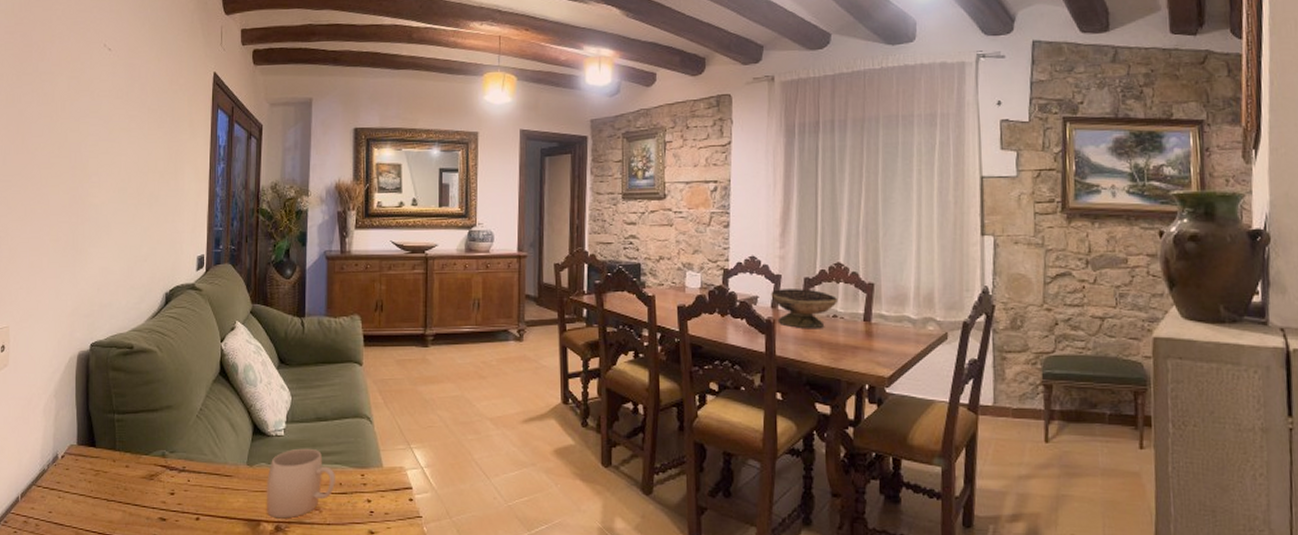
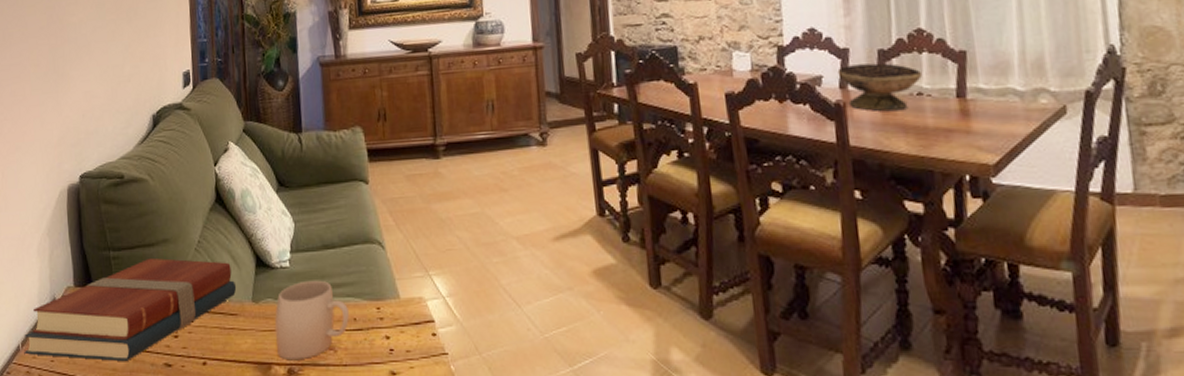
books: none [23,422,233,514] -> present [24,257,237,361]

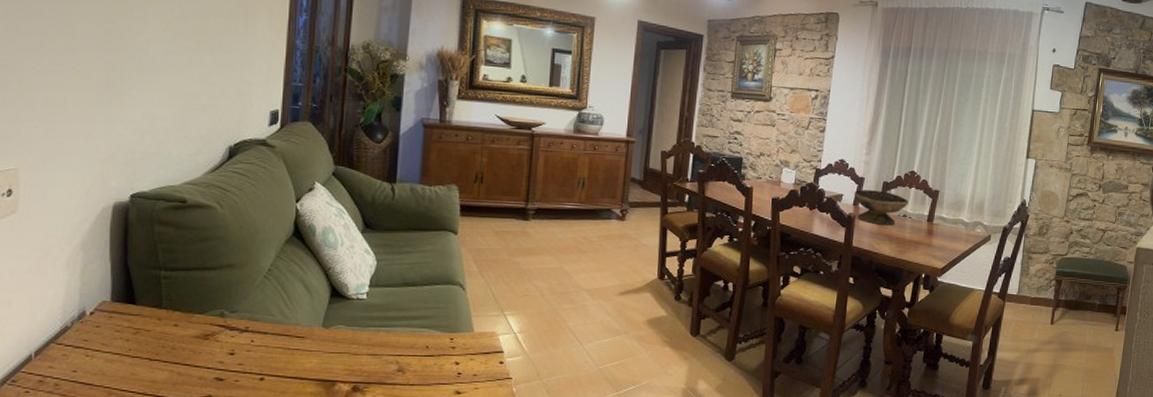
books: present [24,257,237,361] -> none [37,280,307,374]
mug: present [274,280,350,361] -> none [342,312,423,379]

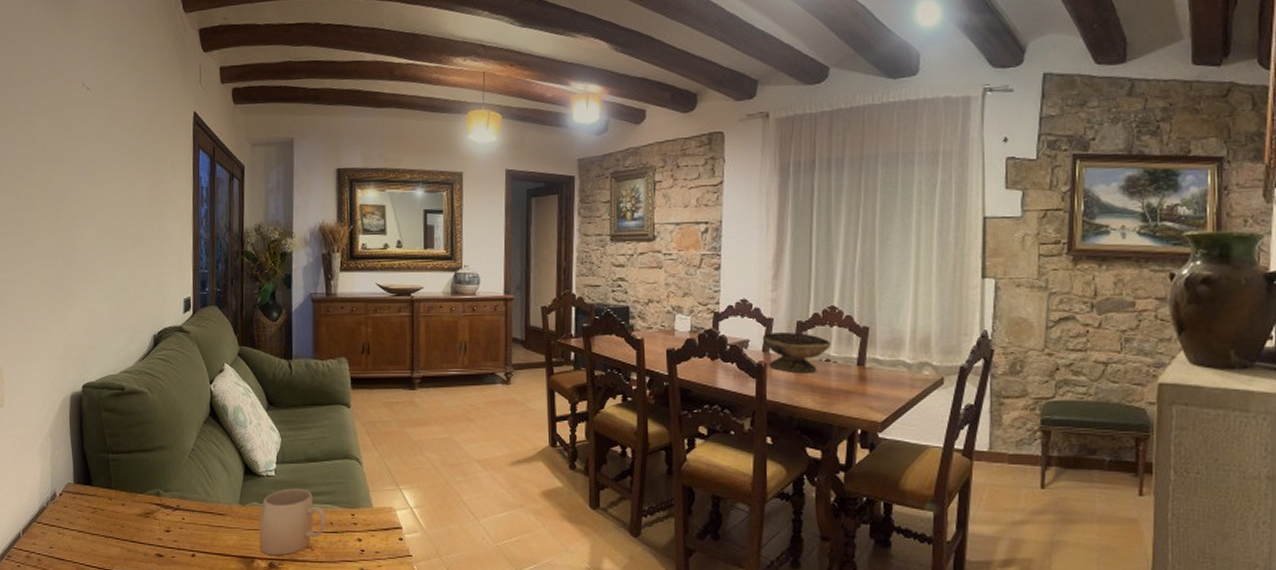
mug: none [342,312,423,379] -> present [258,488,327,556]

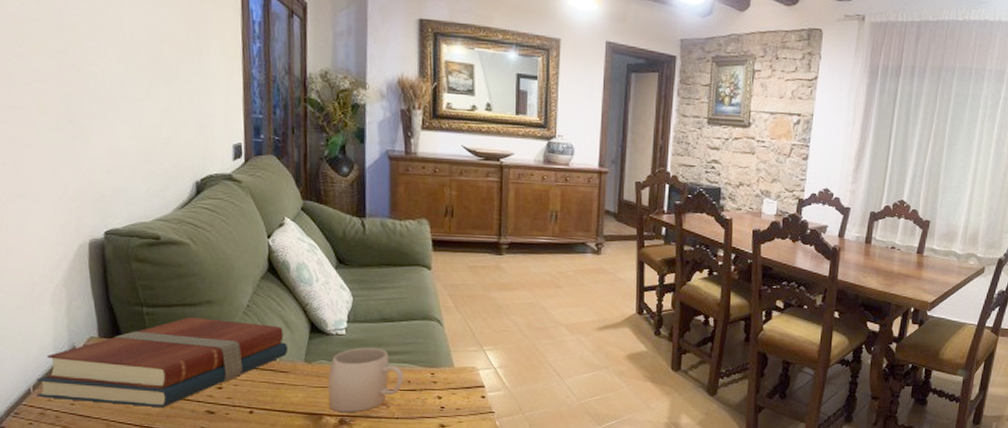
books: none [24,461,226,550] -> present [36,316,289,407]
decorative bowl: present [762,332,831,372] -> none [839,220,897,257]

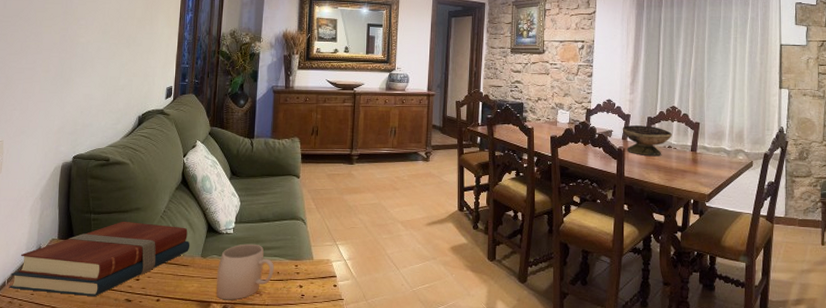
decorative bowl: none [839,220,897,257] -> present [622,125,672,156]

